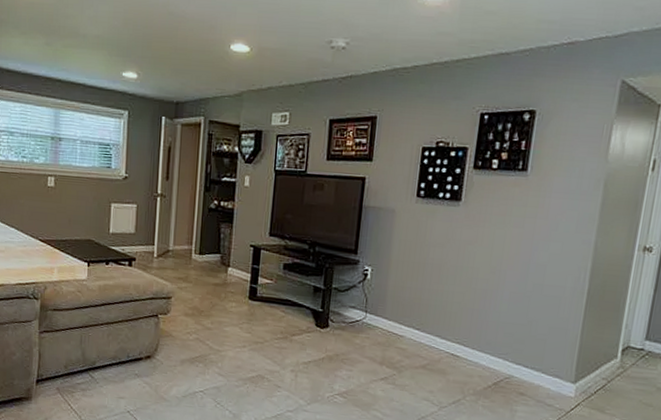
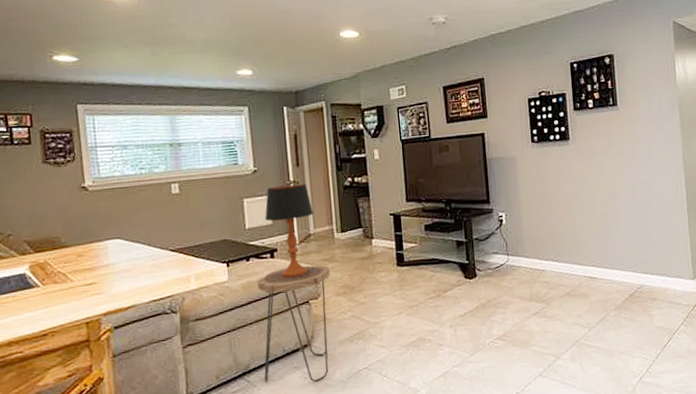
side table: none [107,278,182,393] -> present [257,265,330,383]
table lamp: none [129,196,175,290] -> present [265,183,313,278]

